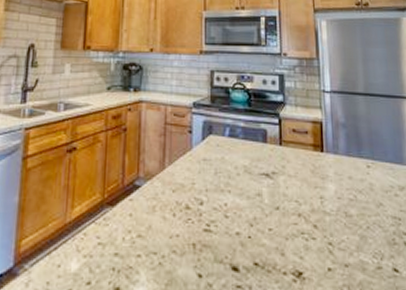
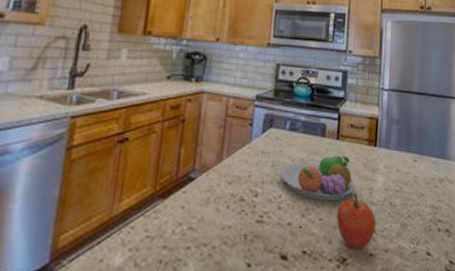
fruit bowl: none [225,162,305,210] -> present [281,155,356,201]
apple: none [286,202,332,263] -> present [336,194,376,249]

